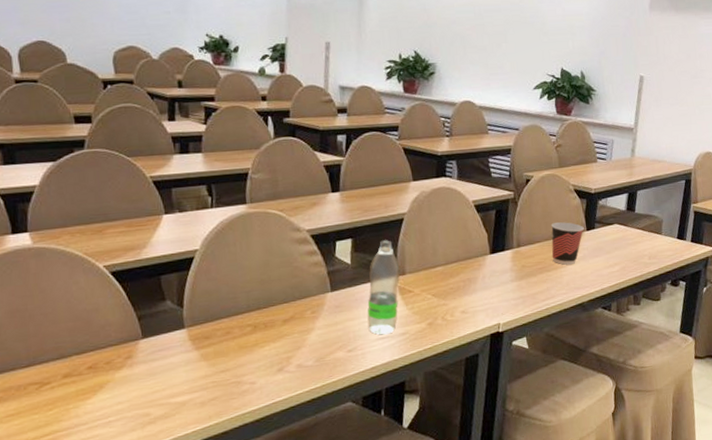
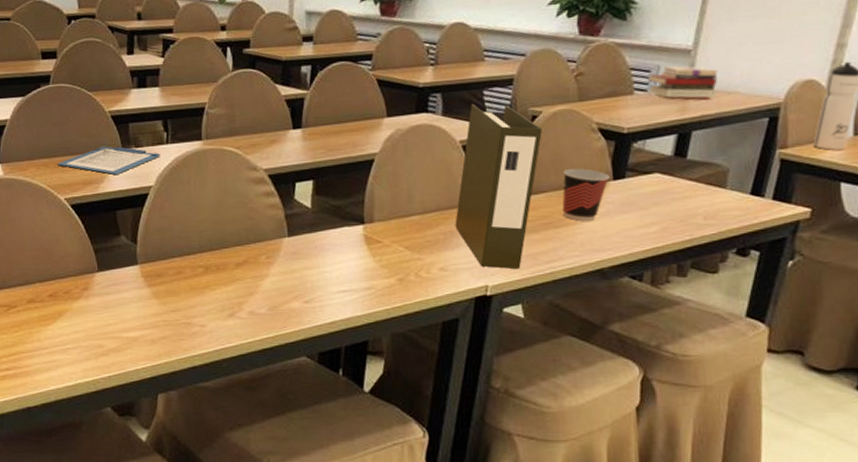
clipboard: none [95,211,205,240] -> present [57,146,160,175]
bottle: present [367,240,400,335] -> none [327,183,368,288]
binder: none [471,170,534,308] -> present [455,104,542,270]
books: none [606,140,652,167] -> present [648,66,718,100]

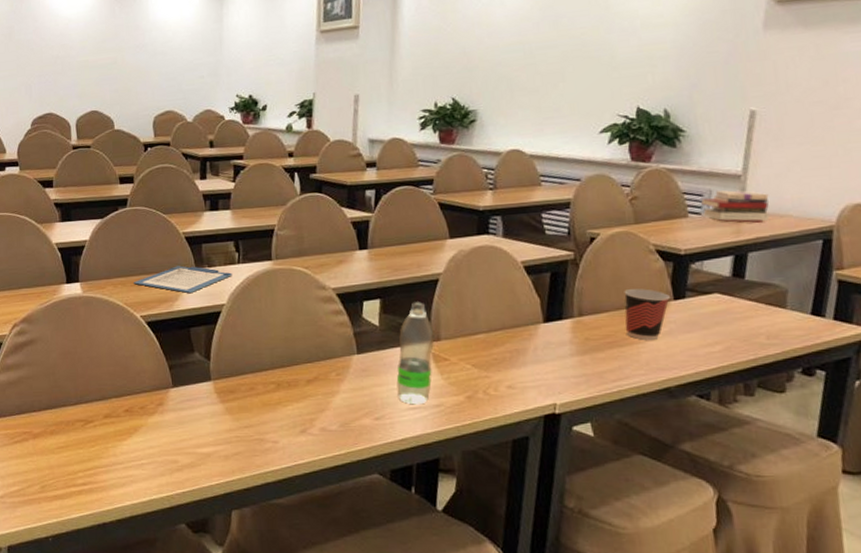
bottle: none [327,183,368,288] -> present [396,302,435,405]
binder: present [455,104,542,270] -> none [520,226,601,388]

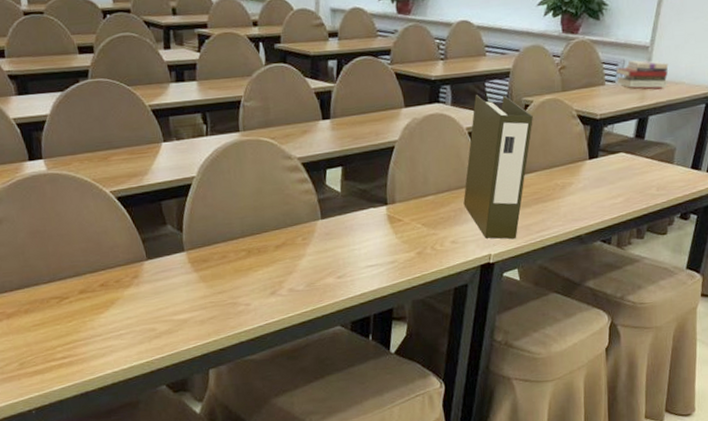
clipboard: present [134,265,232,294] -> none [101,139,201,167]
bottle: present [396,302,435,405] -> none [356,168,390,263]
binder: none [520,226,601,388] -> present [463,95,533,240]
cup: present [624,289,670,340] -> none [549,150,586,195]

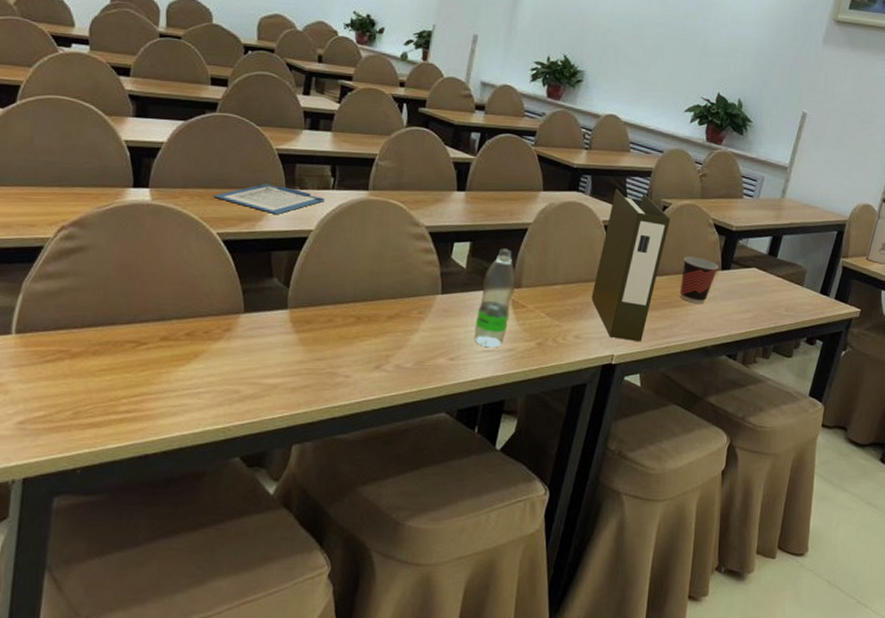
clipboard: none [101,139,201,167] -> present [214,183,325,215]
bottle: none [356,168,390,263] -> present [474,248,517,348]
cup: none [549,150,586,195] -> present [679,257,719,303]
books: present [616,60,669,90] -> none [754,179,805,210]

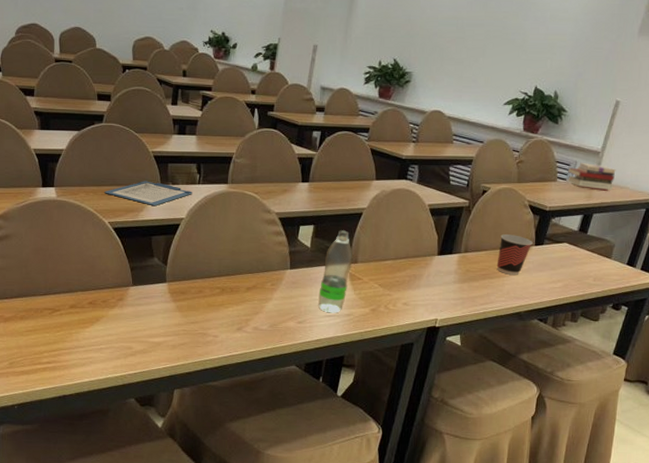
binder: present [591,189,670,342] -> none [418,177,489,308]
books: none [754,179,805,210] -> present [567,163,616,191]

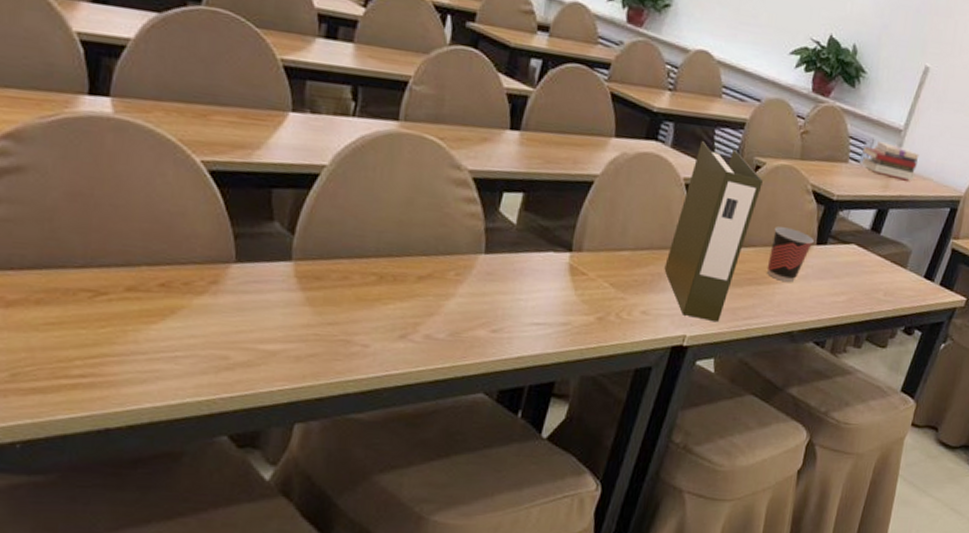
clipboard: present [104,181,192,206] -> none [197,102,342,144]
bottle: present [318,230,353,313] -> none [522,203,577,321]
binder: none [418,177,489,308] -> present [664,141,763,323]

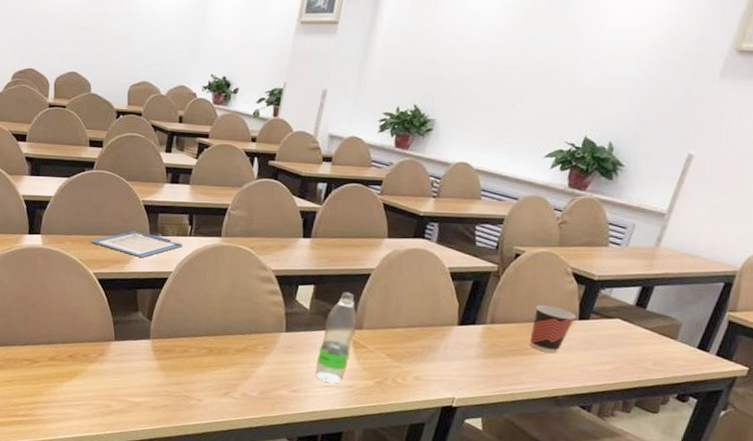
clipboard: none [197,102,342,144] -> present [91,231,183,258]
bottle: none [522,203,577,321] -> present [315,292,358,384]
binder: present [664,141,763,323] -> none [433,237,523,388]
books: present [861,142,920,181] -> none [622,226,686,260]

